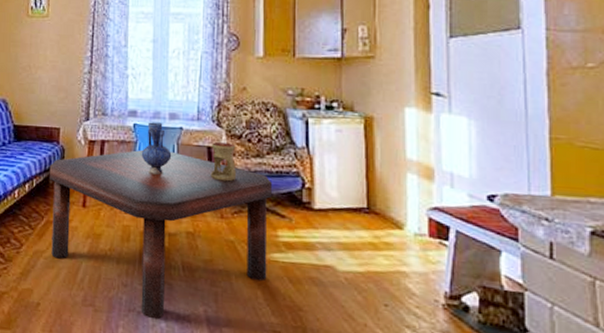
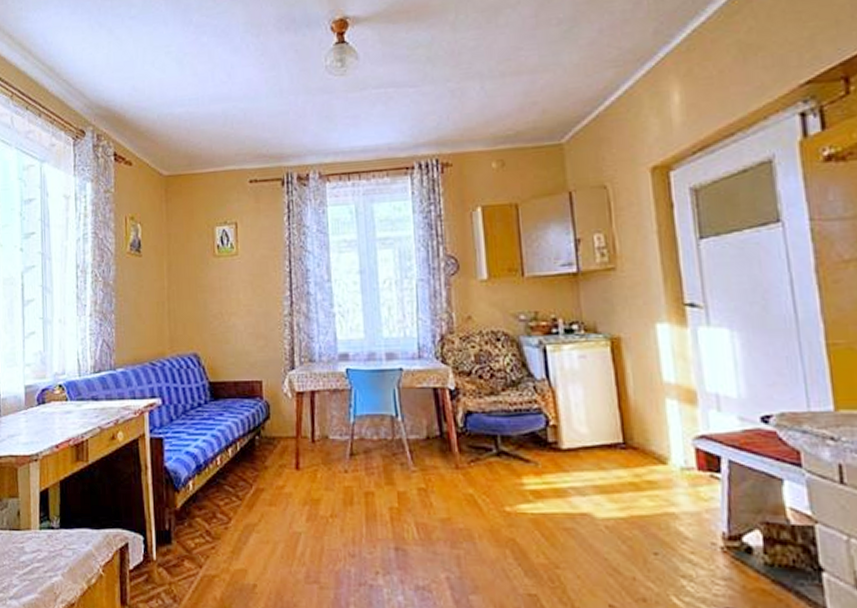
coffee table: present [49,150,273,319] -> none [253,397,515,592]
vase: present [141,122,172,175] -> none [357,365,393,425]
oil burner: present [210,142,236,182] -> none [436,382,469,426]

